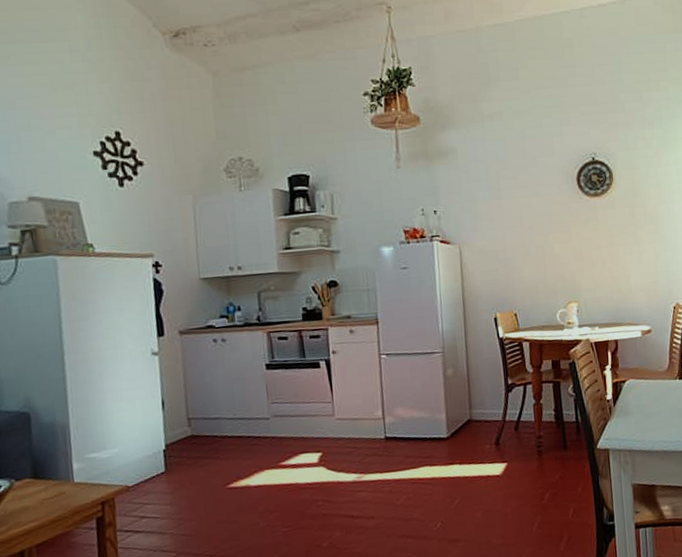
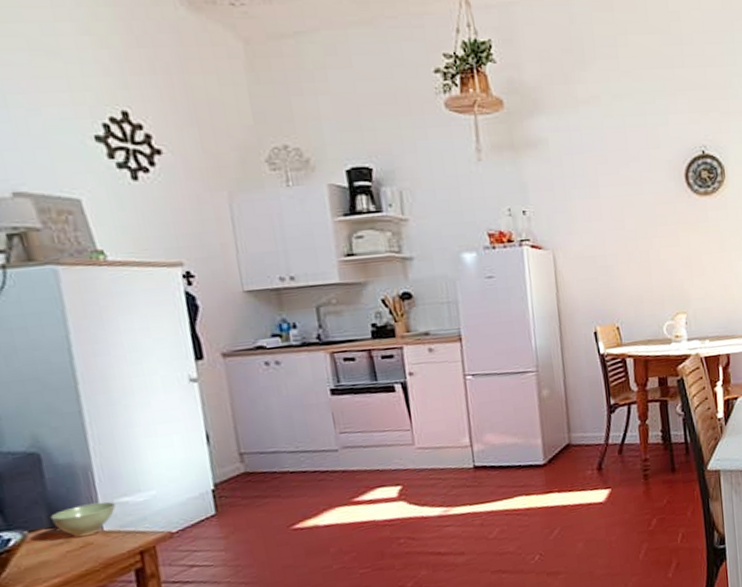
bowl: none [33,456,86,488] -> present [50,501,117,538]

